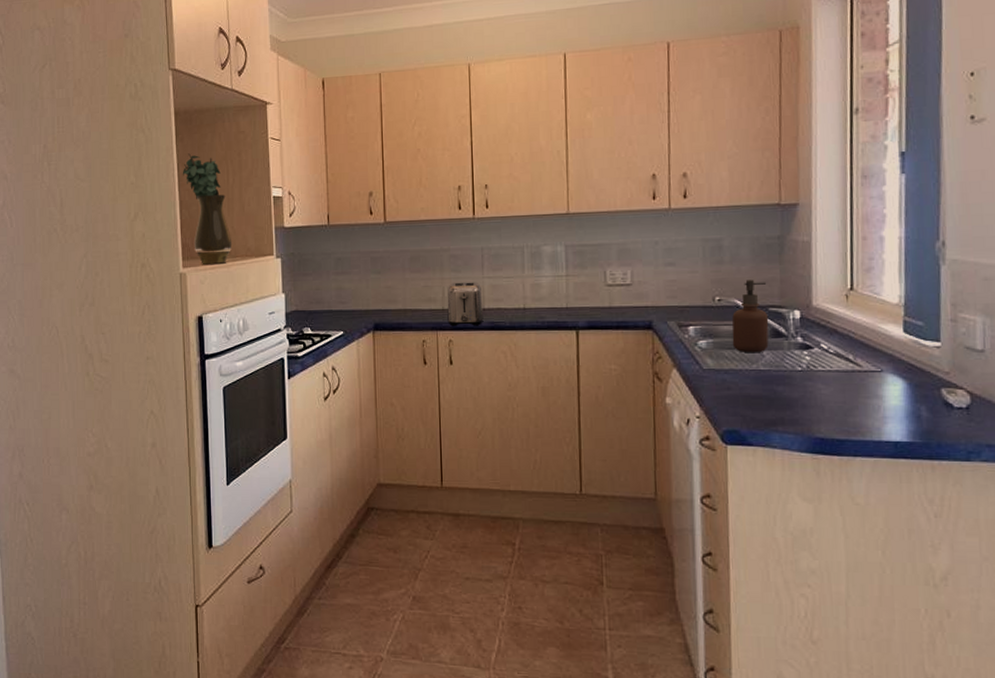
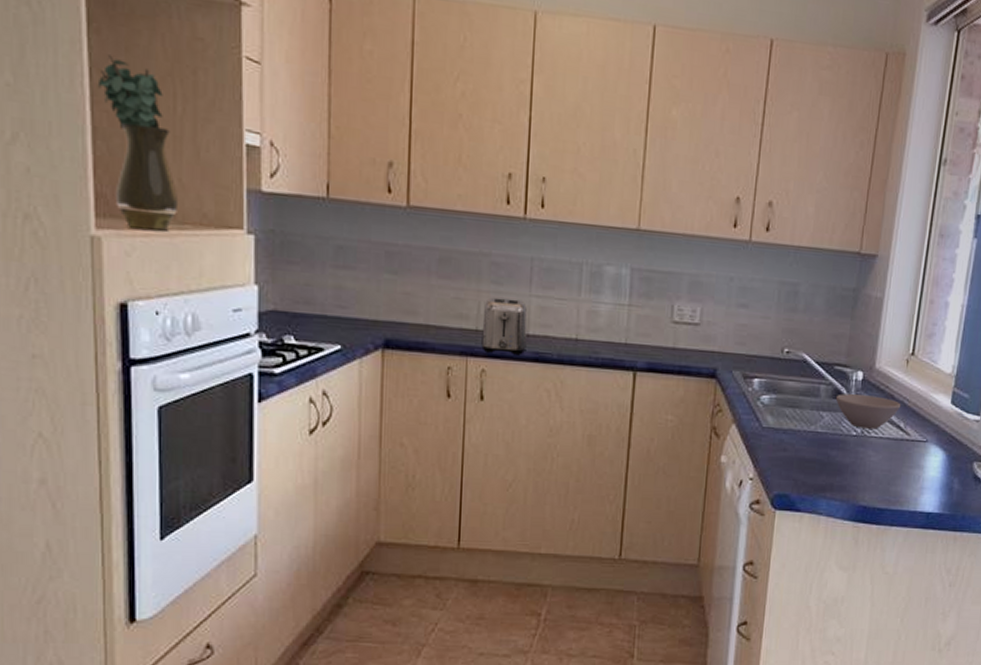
soap dispenser: present [732,279,769,352] -> none [794,333,836,413]
bowl: none [774,332,847,363] -> present [835,394,901,429]

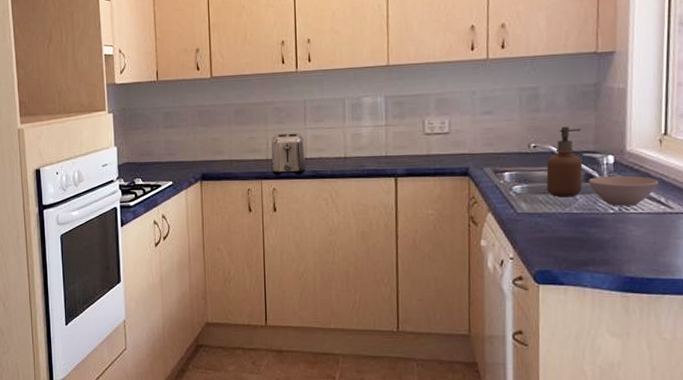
vase: present [97,55,177,231] -> none [18,15,66,120]
soap dispenser: none [794,333,836,413] -> present [546,126,583,196]

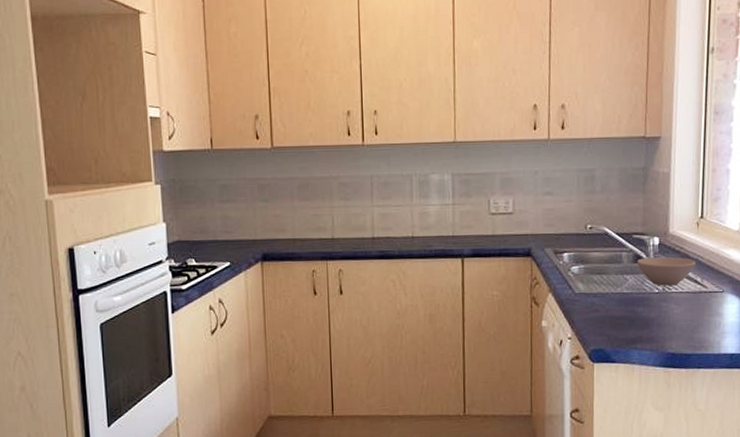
toaster: present [271,133,306,176] -> none [337,210,373,256]
soap dispenser: present [546,126,583,196] -> none [601,208,633,277]

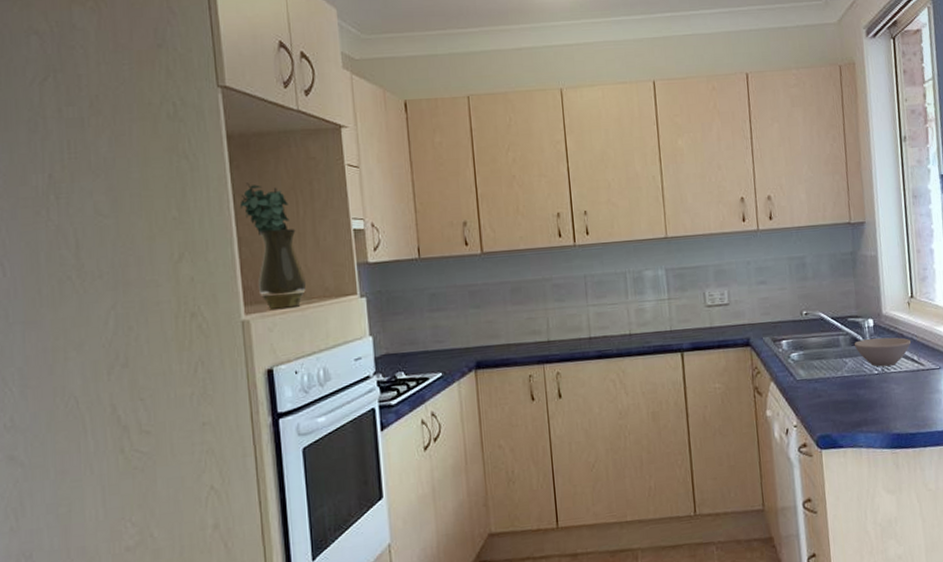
vase: none [43,65,104,191] -> present [239,182,306,309]

